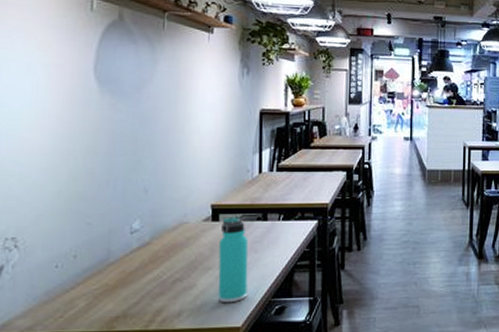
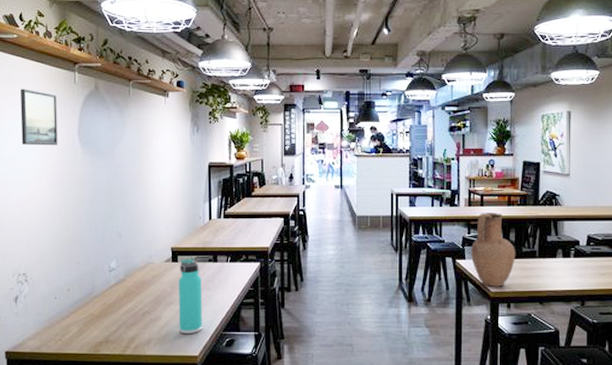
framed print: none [14,12,67,84] -> present [20,89,58,146]

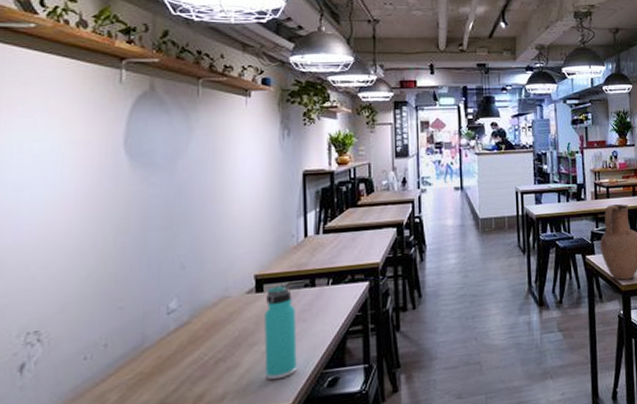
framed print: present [20,89,58,146] -> none [37,90,95,162]

